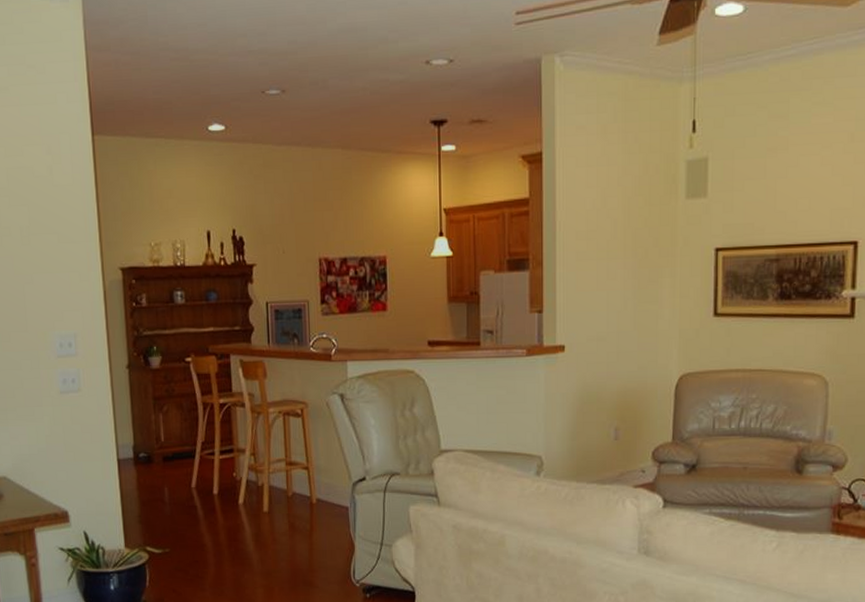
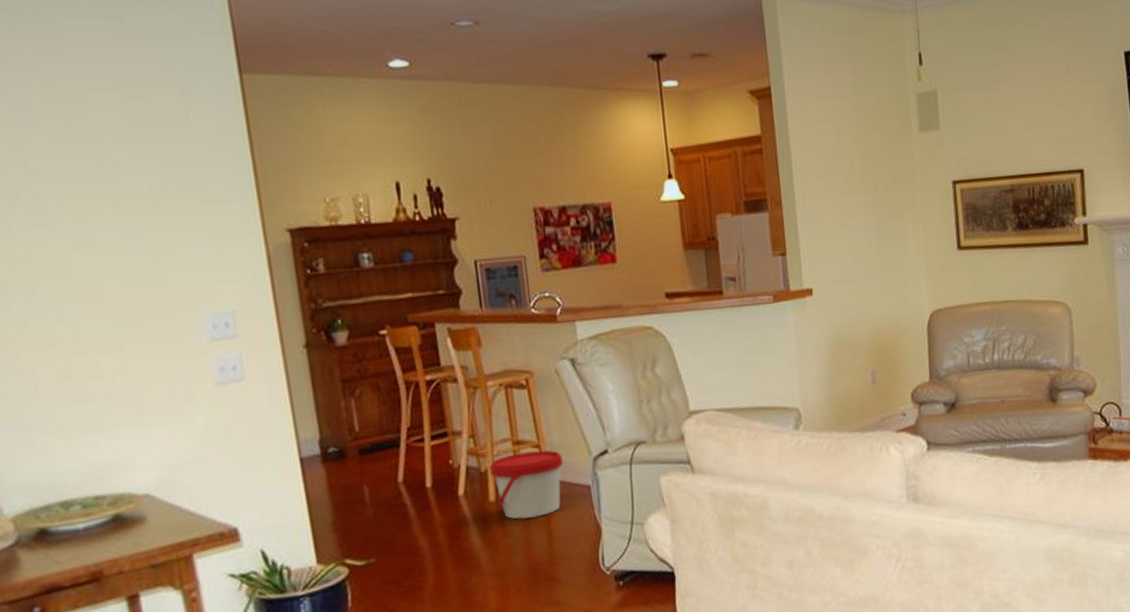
bucket: none [265,472,327,530] -> present [489,450,563,520]

